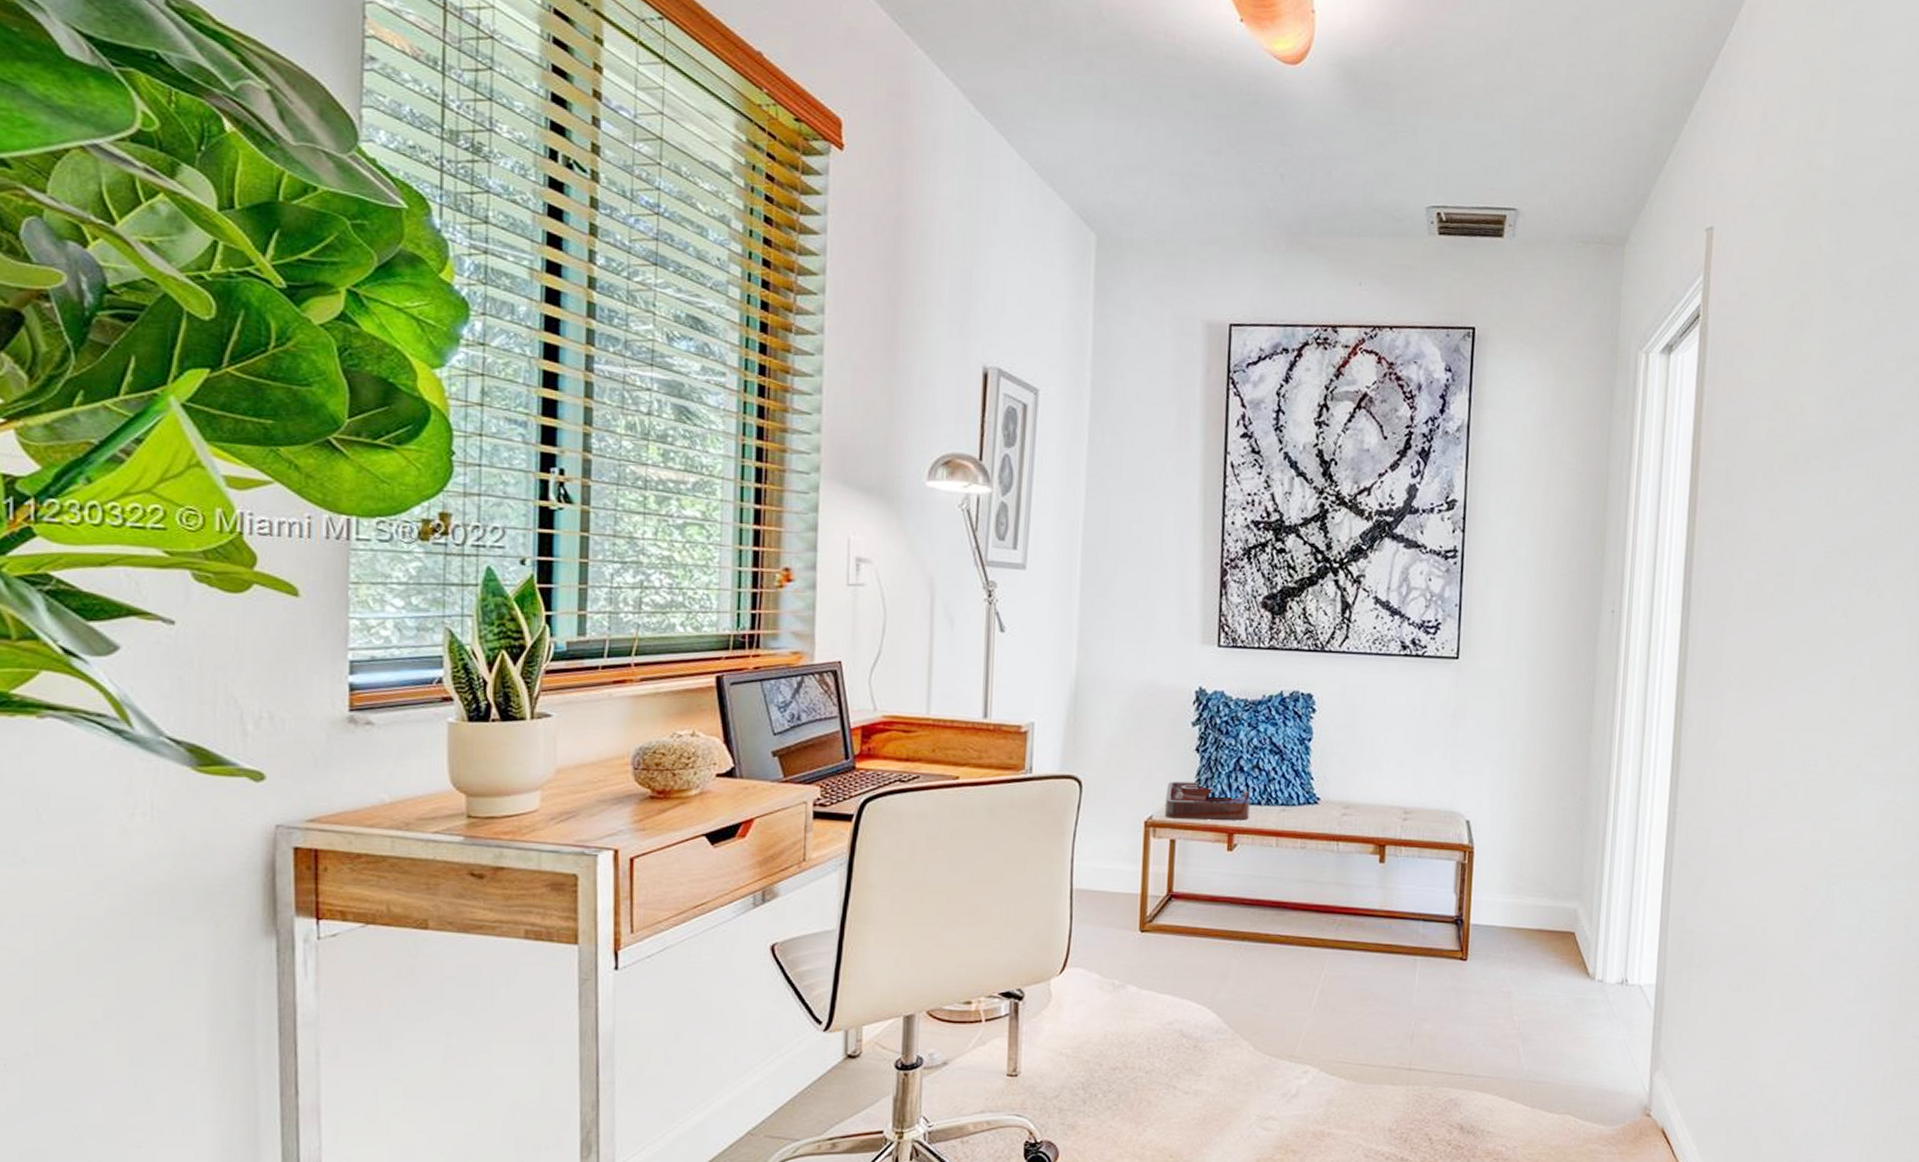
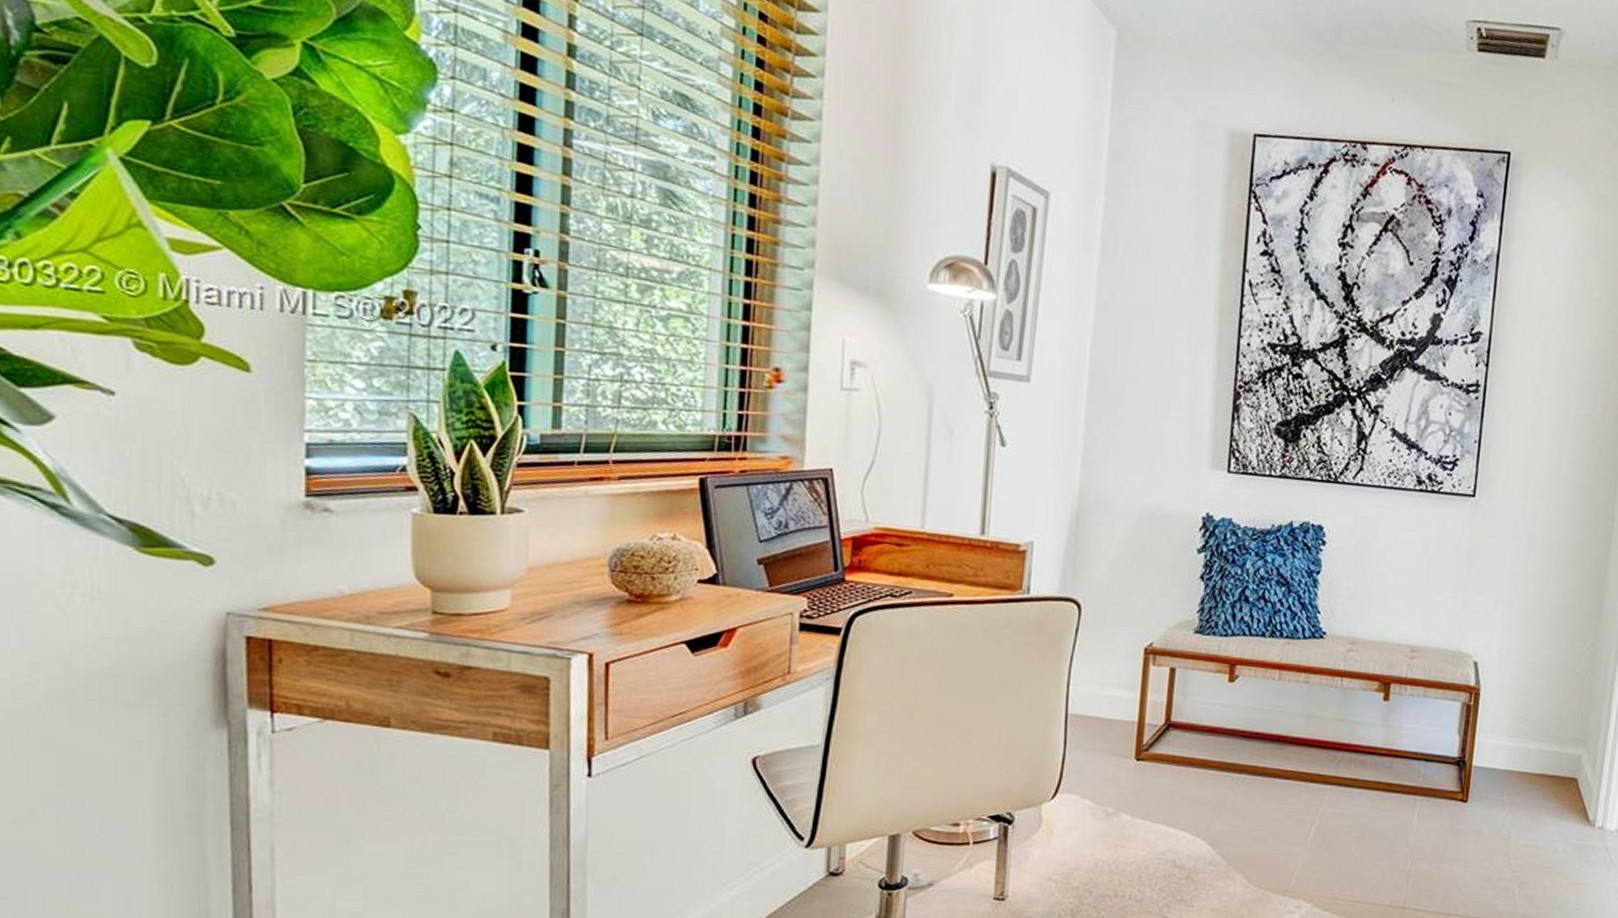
decorative tray: present [1165,781,1250,820] -> none [1166,609,1254,652]

